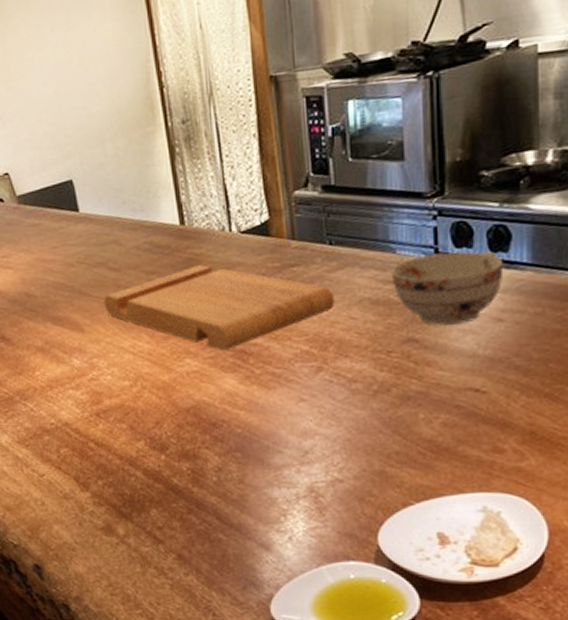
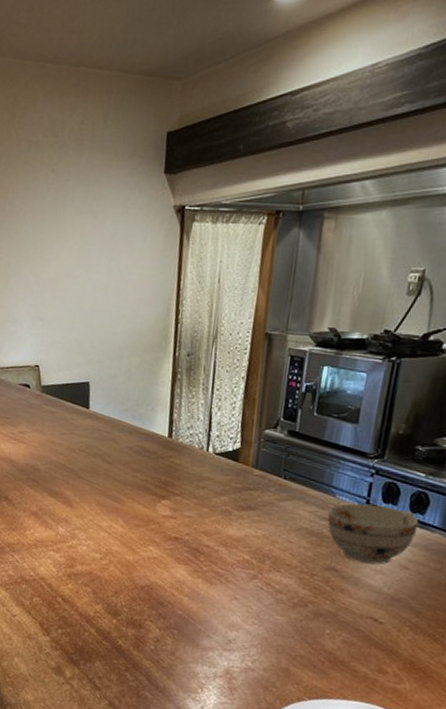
cutting board: present [104,265,335,351] -> none [93,472,280,547]

